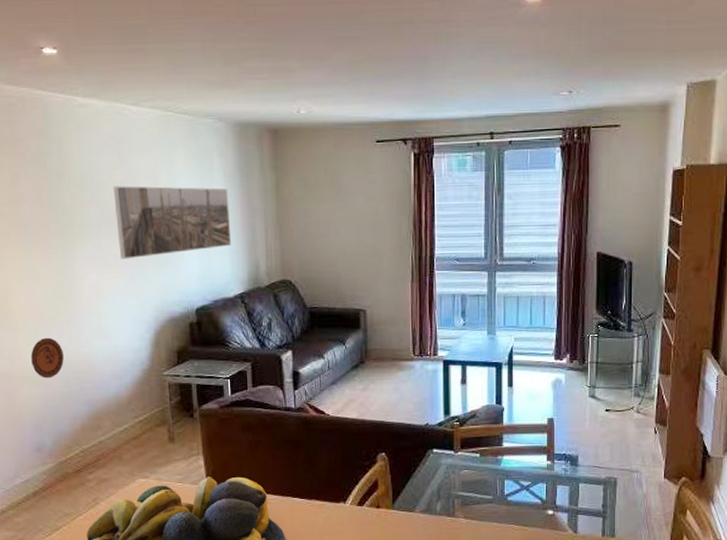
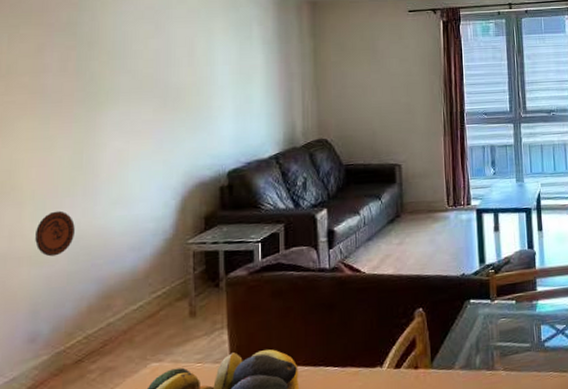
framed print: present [113,186,232,259] -> none [147,53,268,125]

